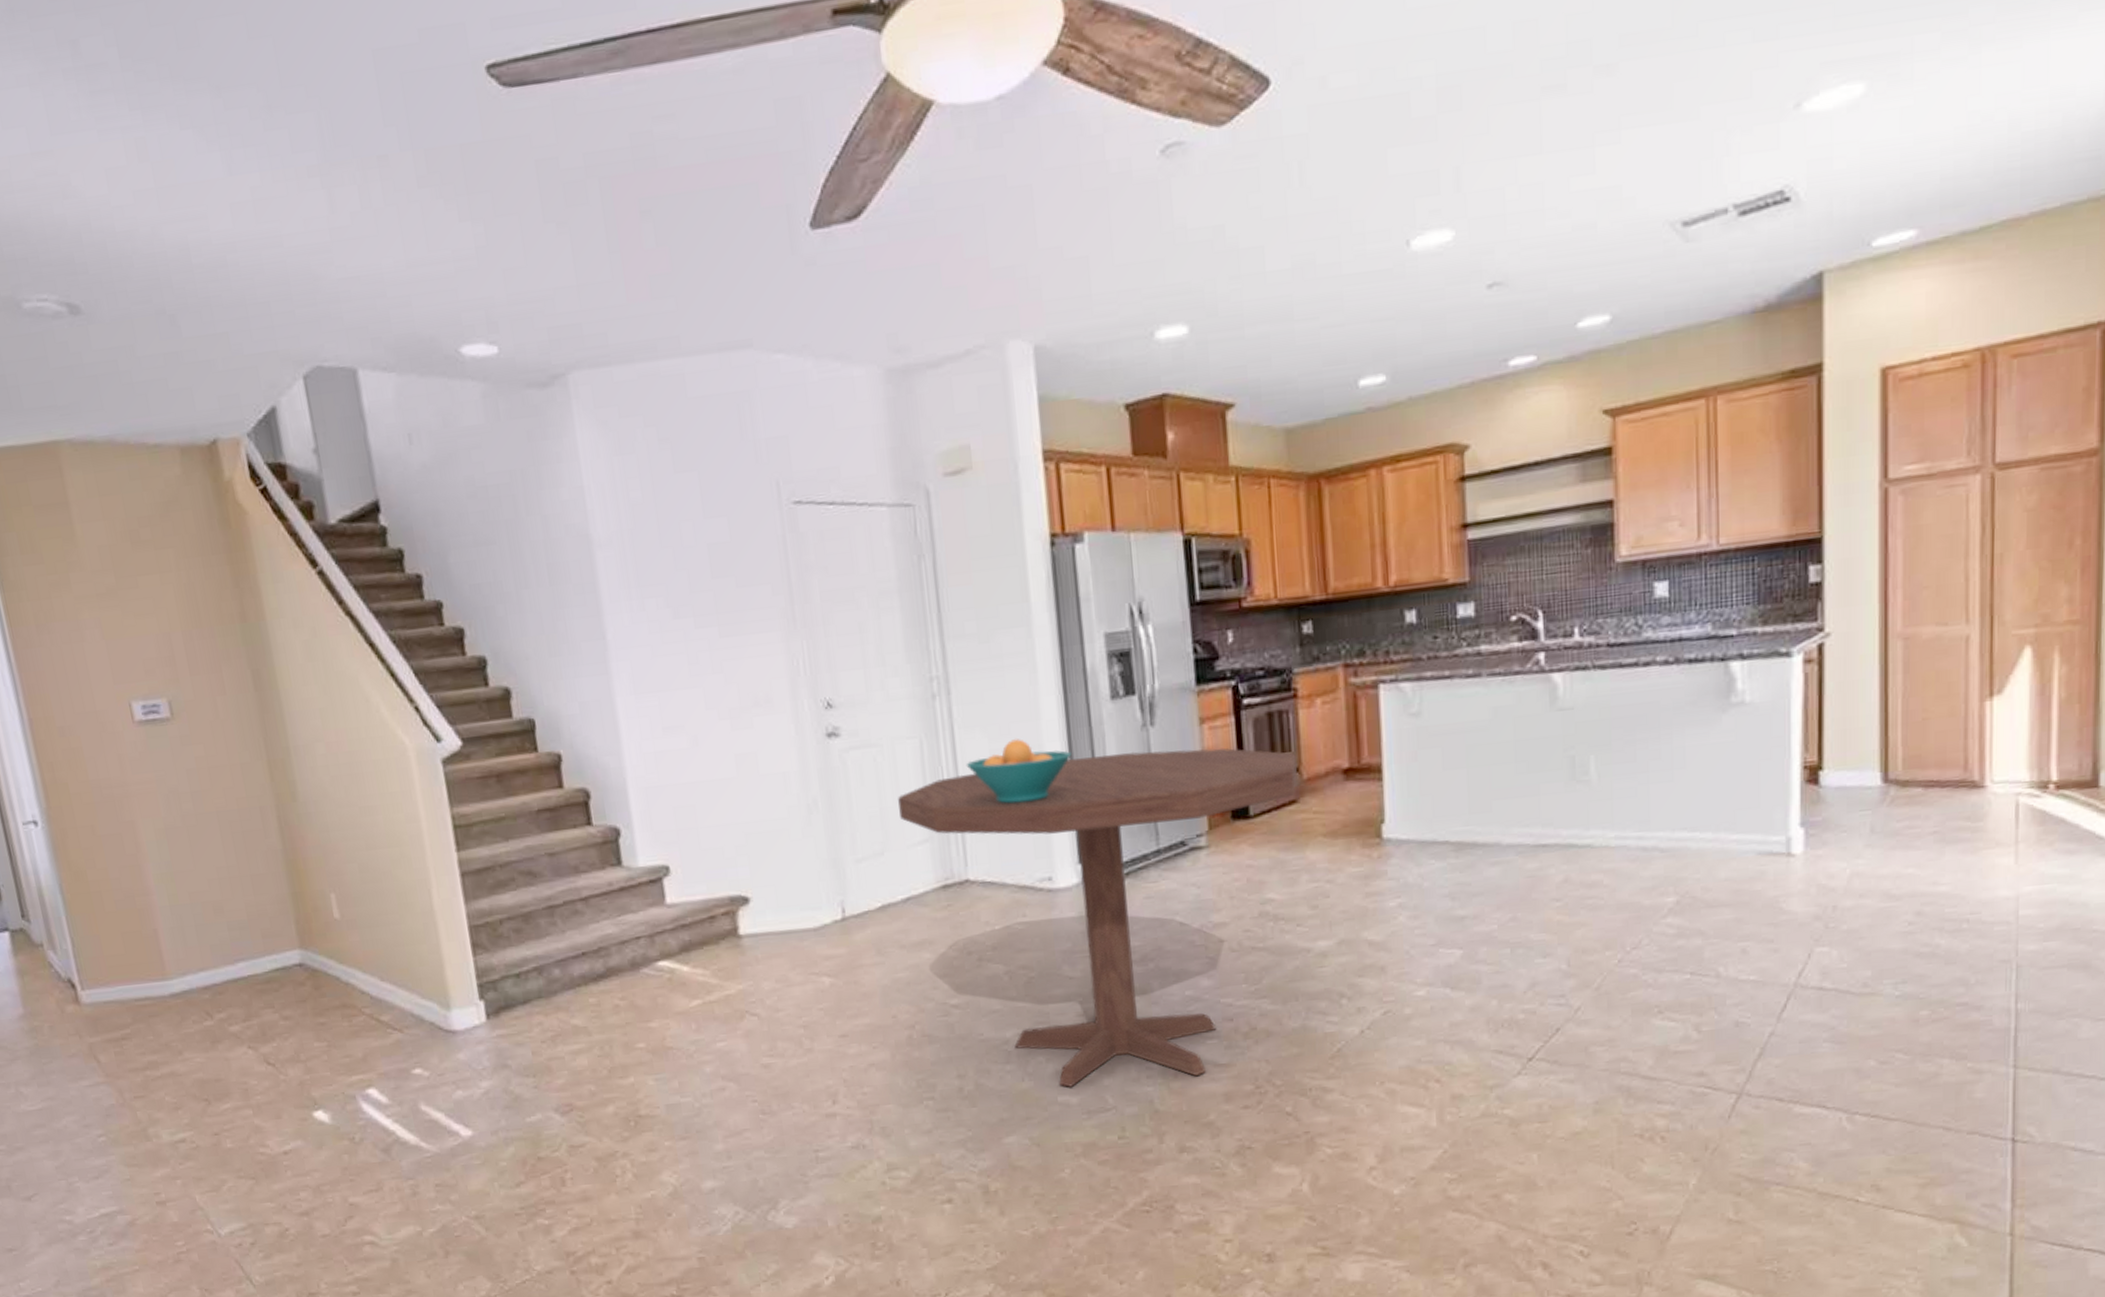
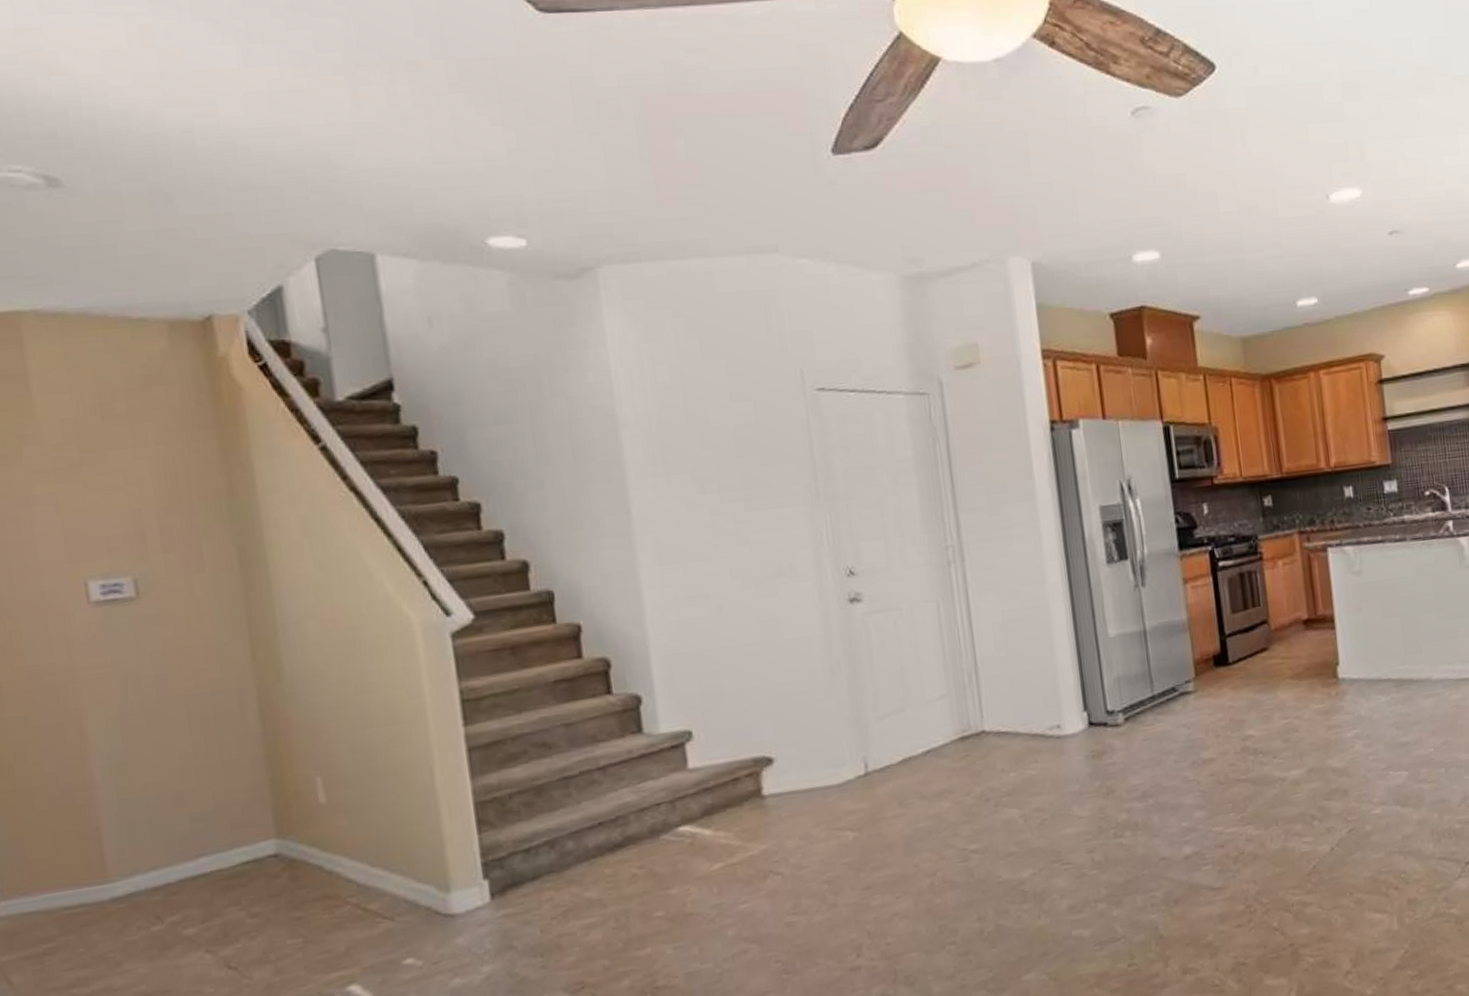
dining table: present [898,748,1298,1087] -> none [917,604,1267,921]
fruit bowl: present [966,739,1072,804] -> none [980,600,1075,660]

